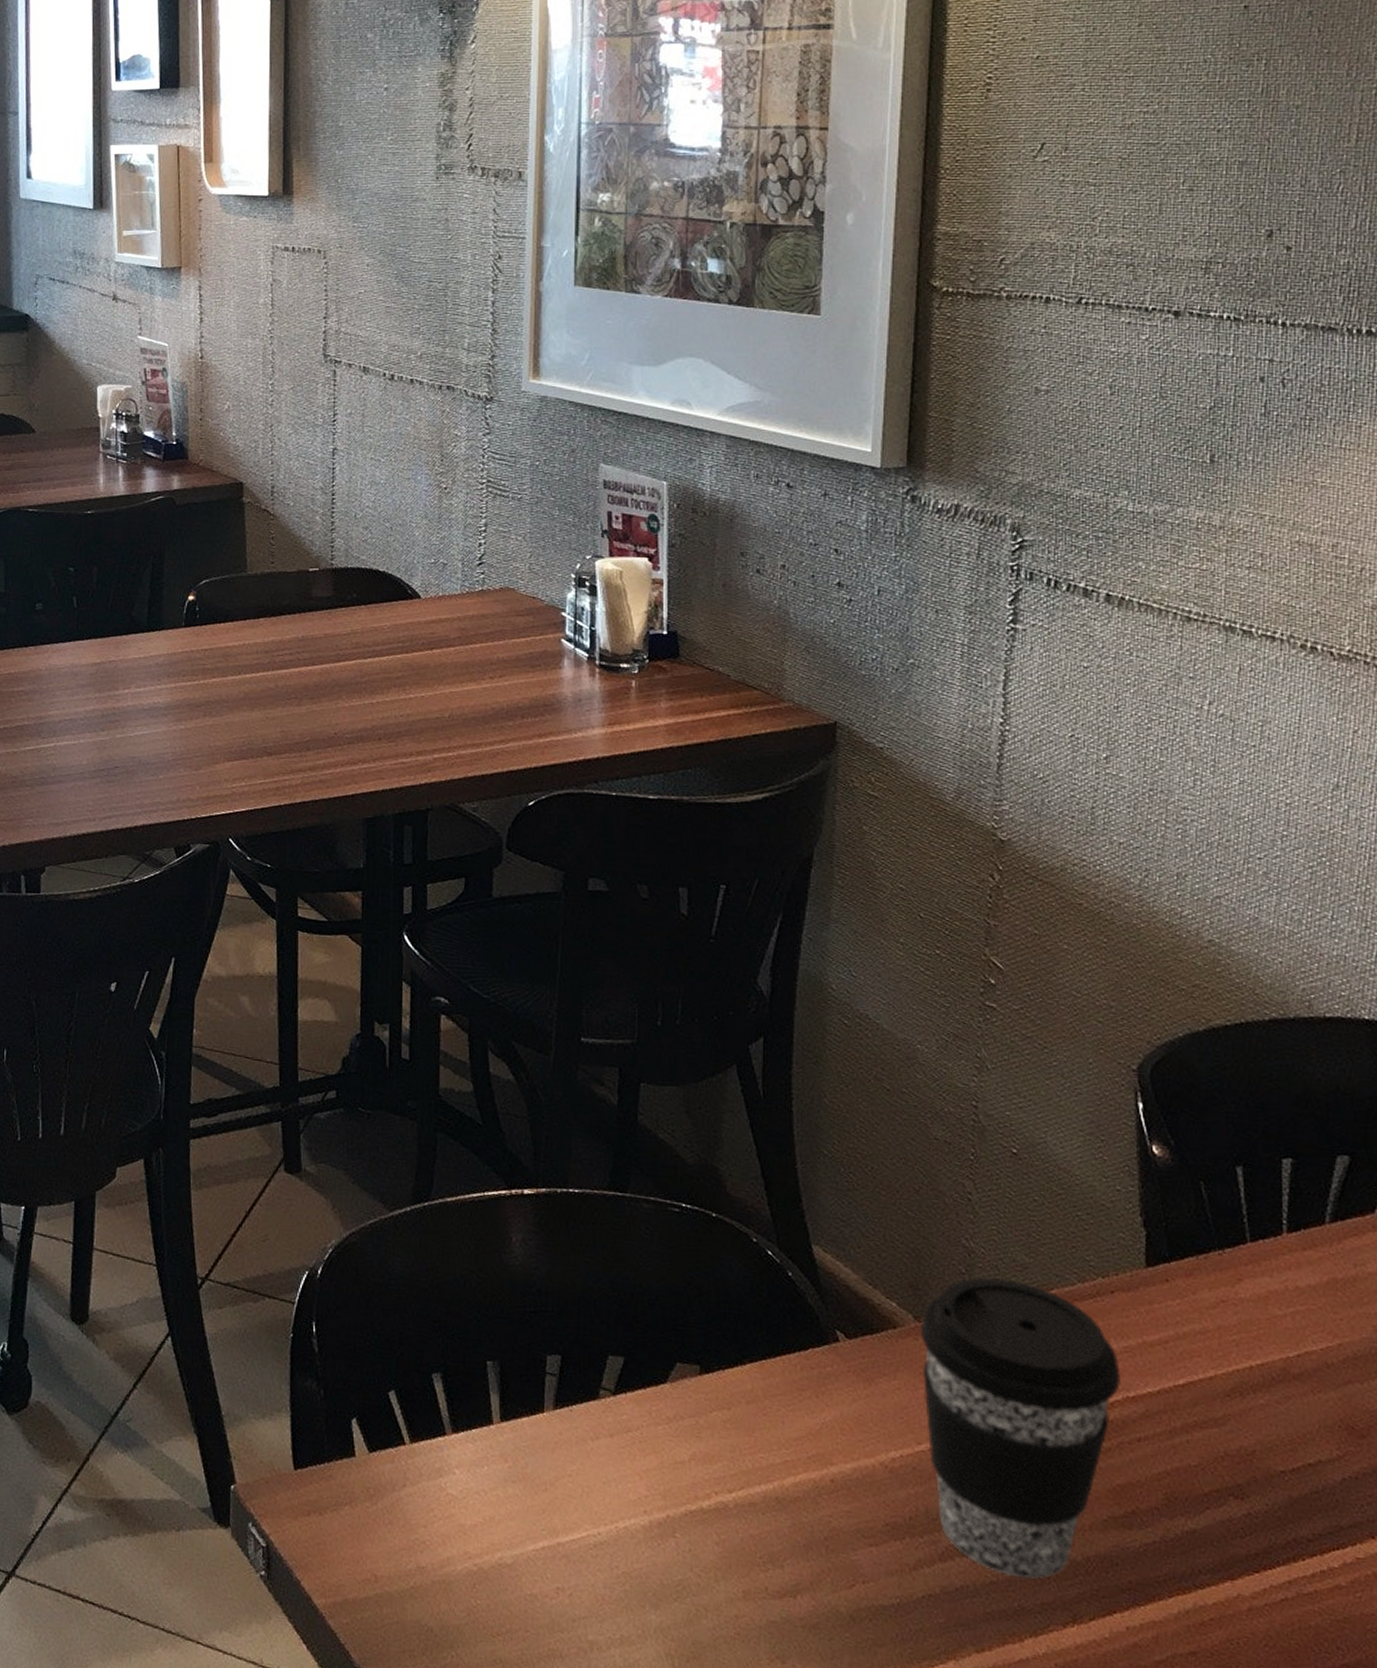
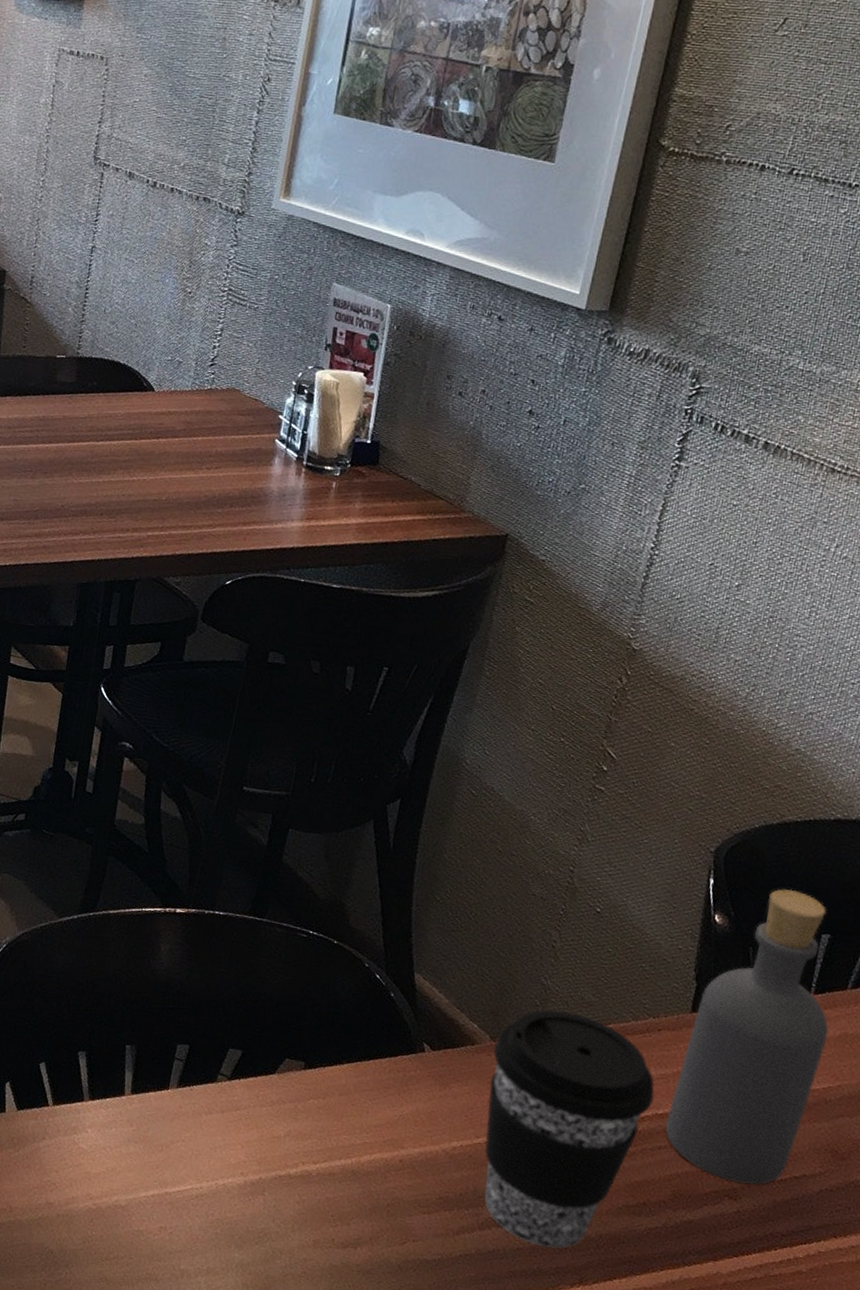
bottle: none [1140,1107,1314,1479] -> present [665,889,829,1185]

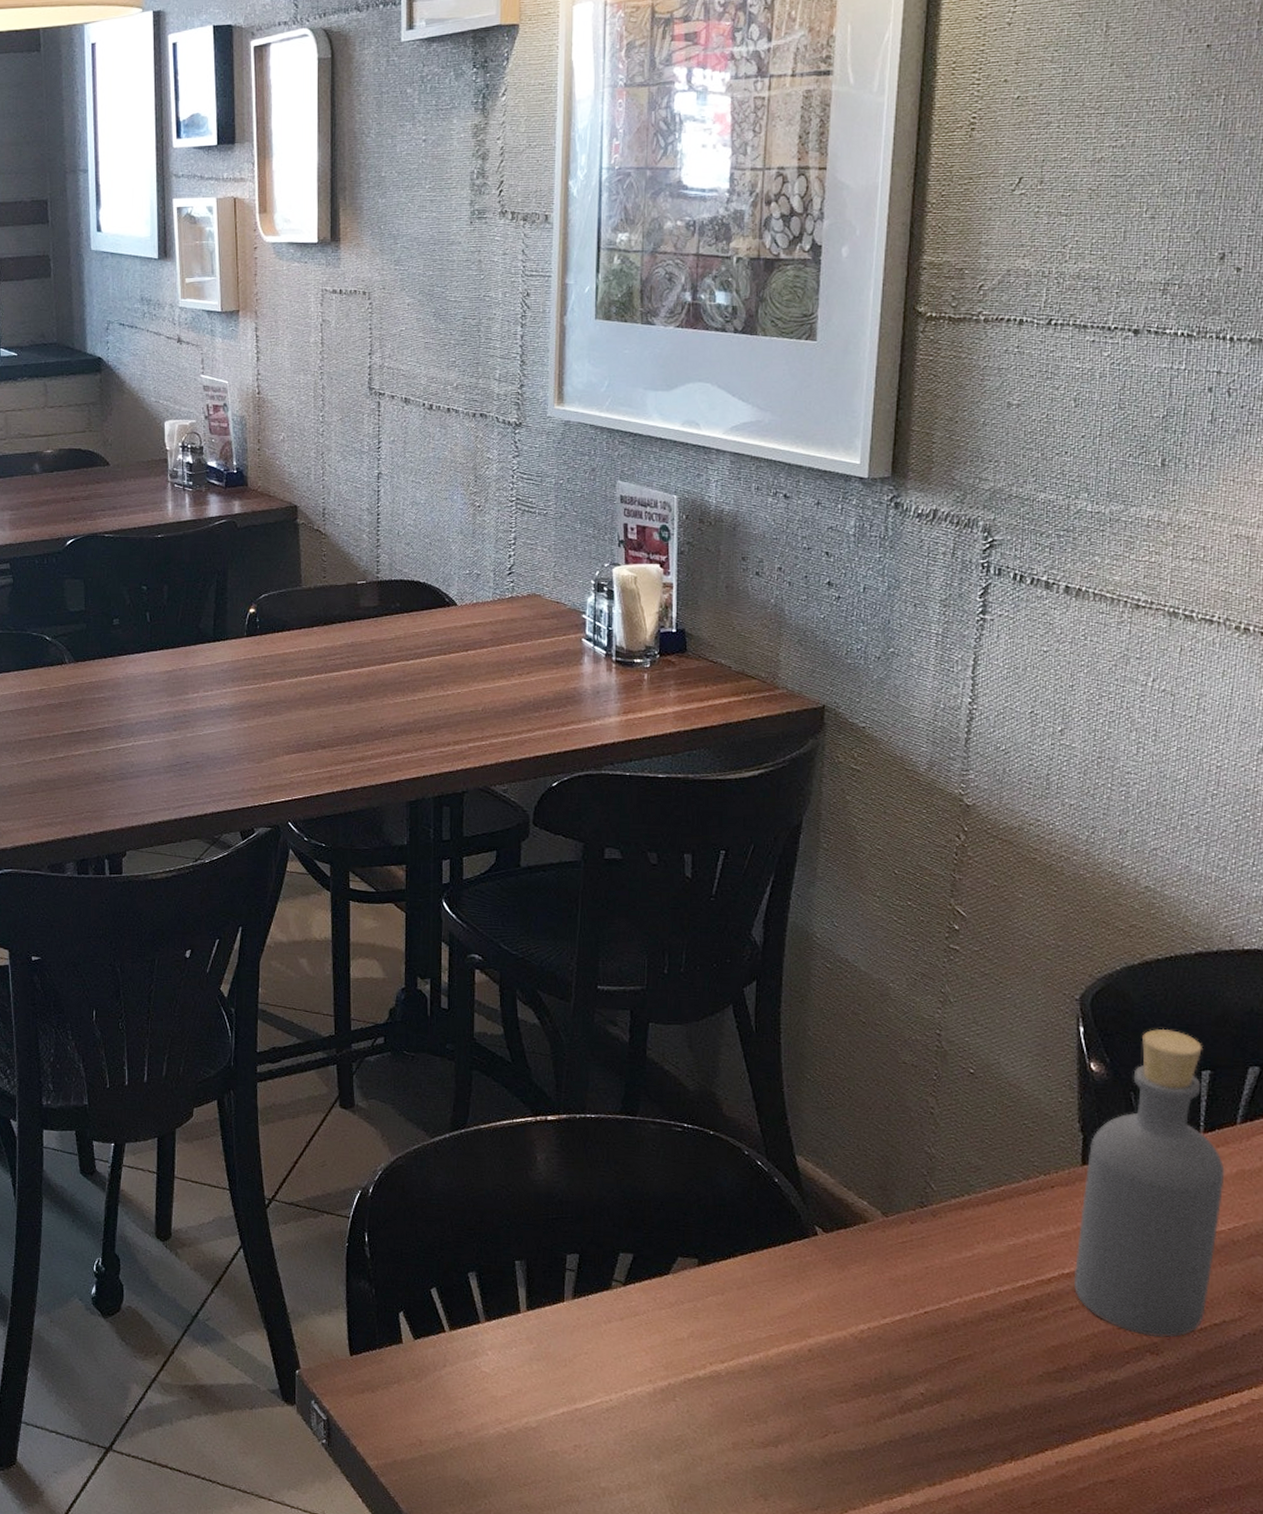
coffee cup: present [484,1010,655,1249] -> none [887,1178,1057,1426]

